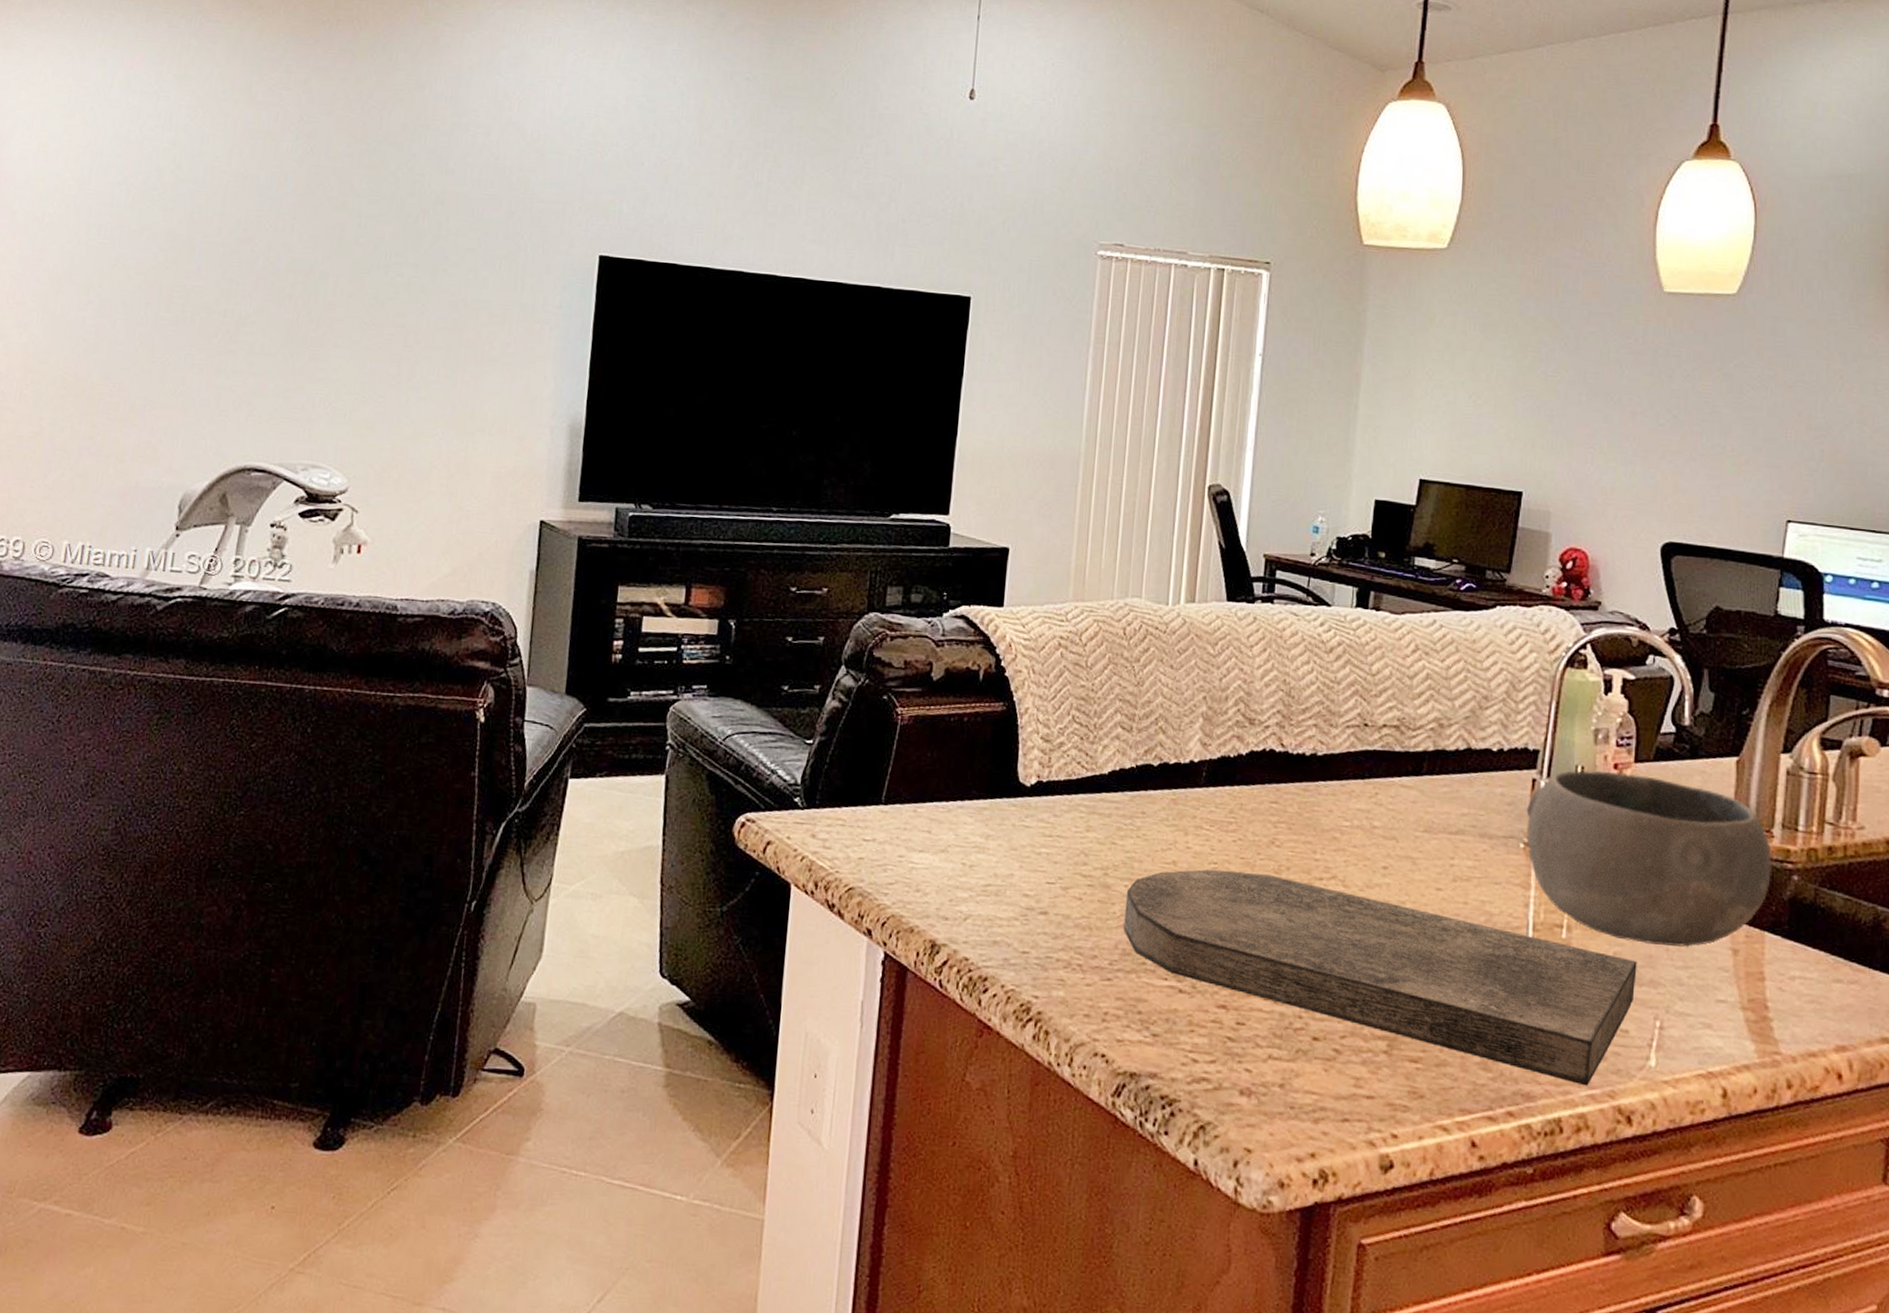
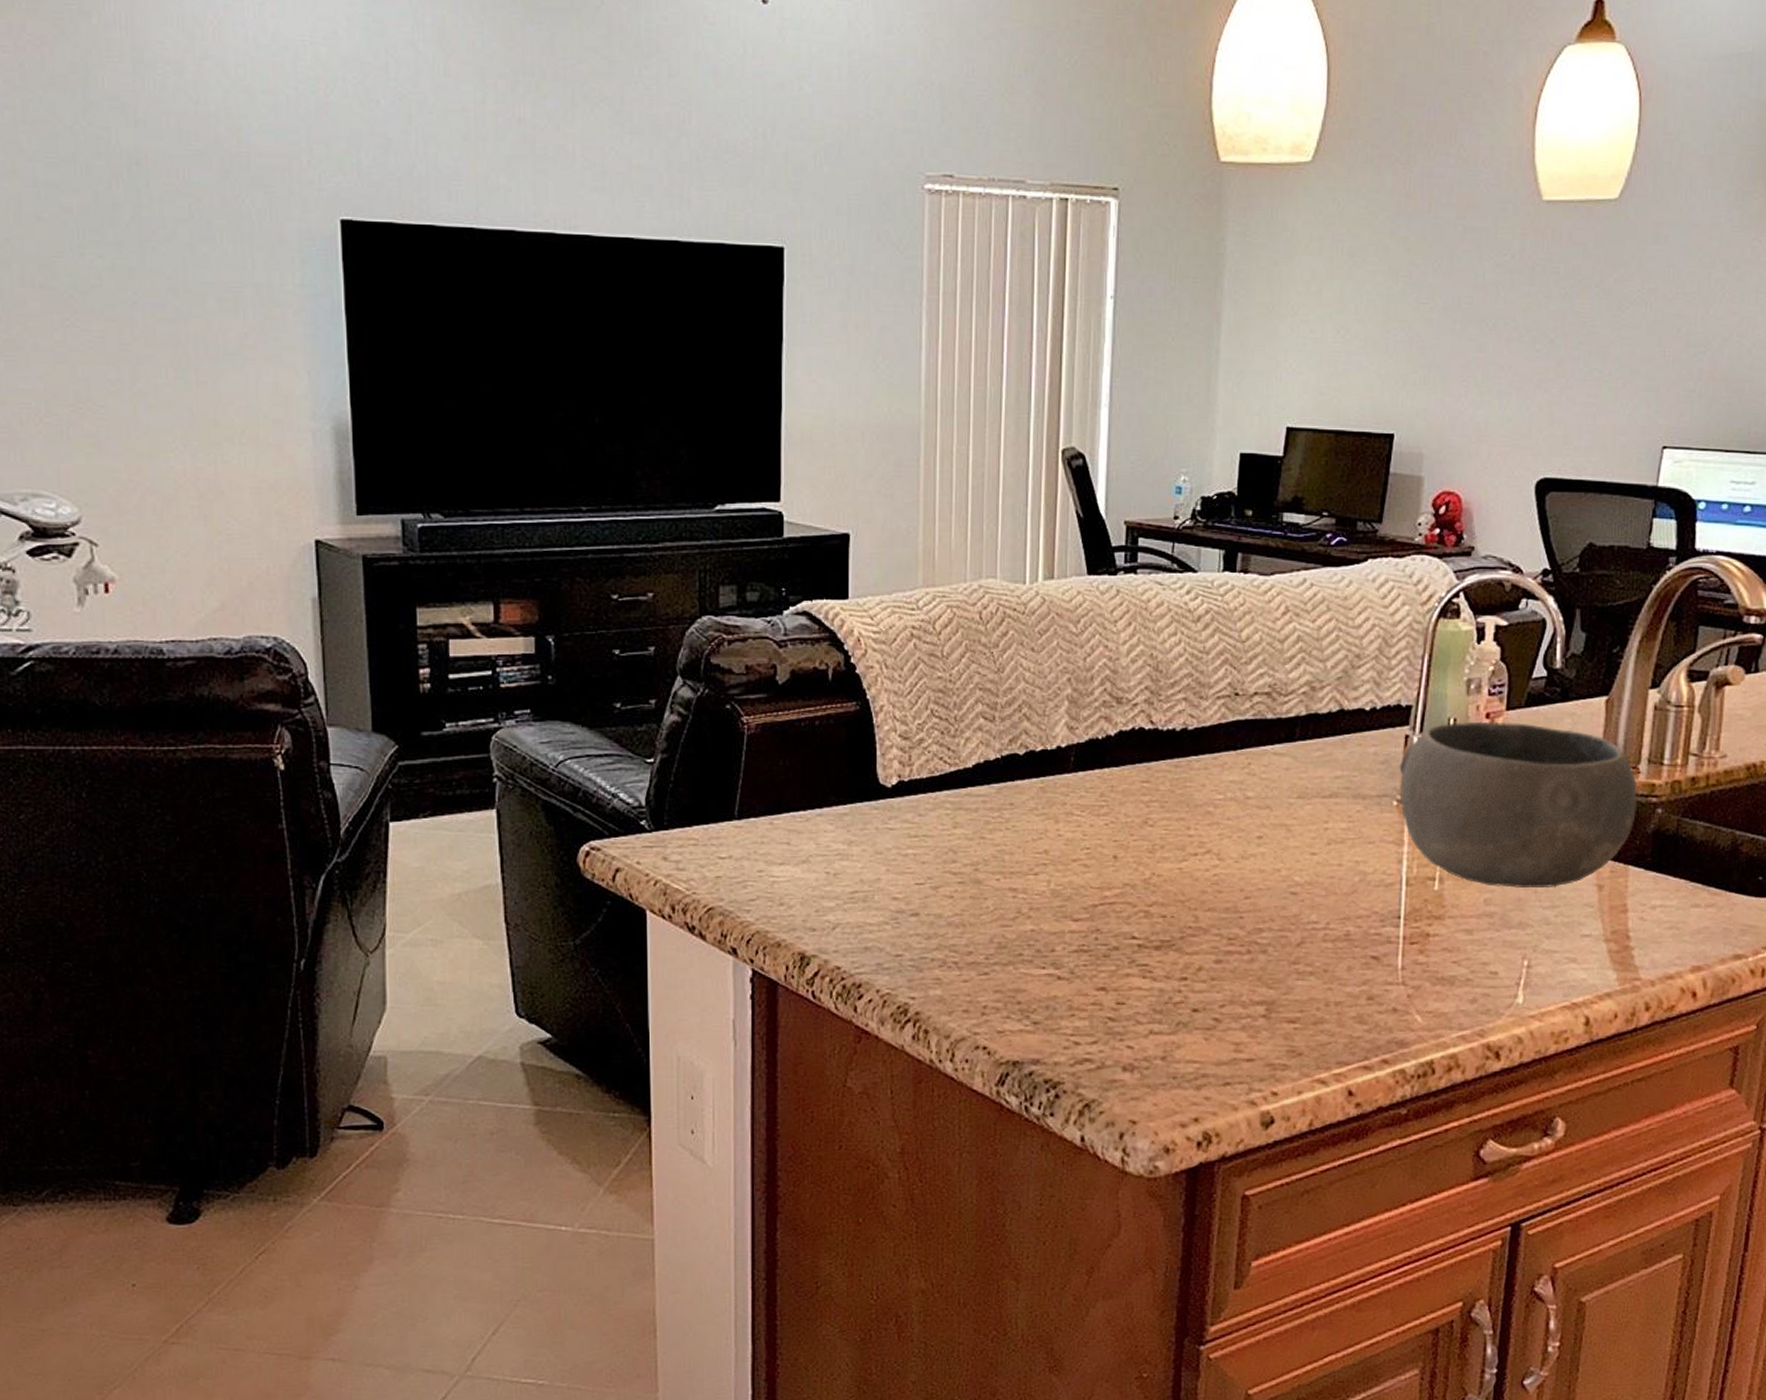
cutting board: present [1123,869,1637,1086] -> none [998,854,1507,1028]

